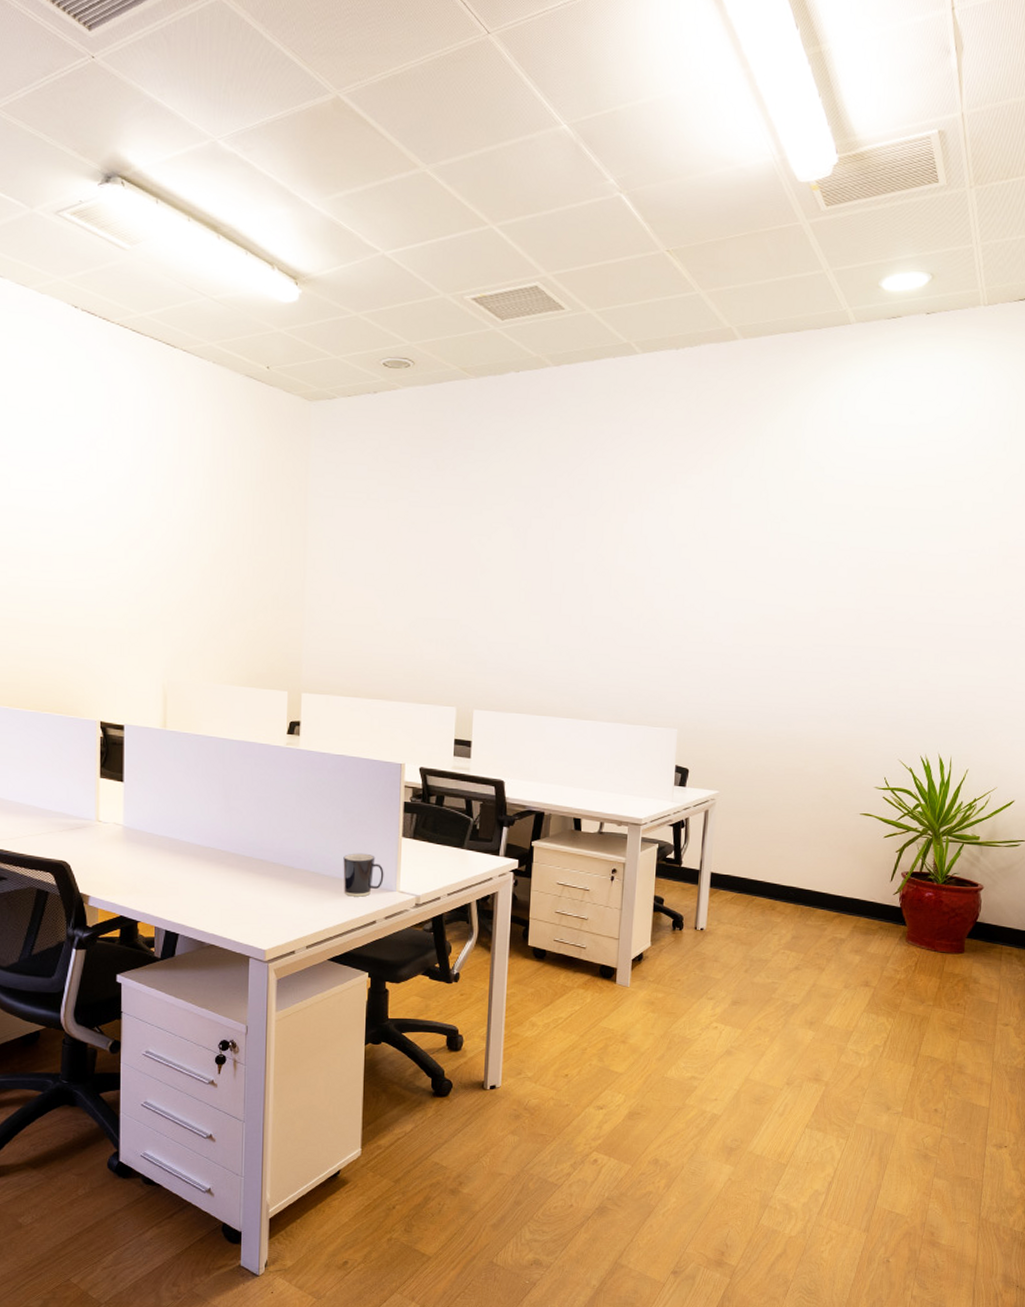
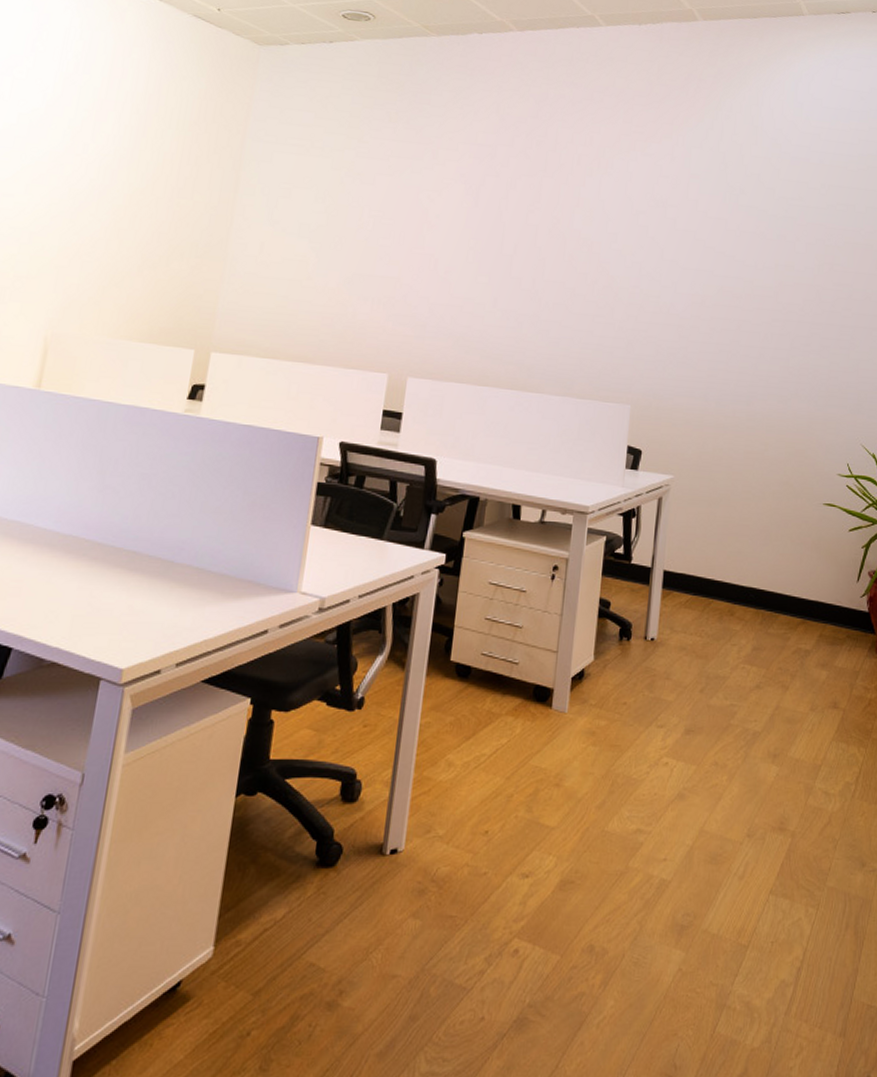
mug: present [343,853,384,897] -> none [232,544,285,599]

